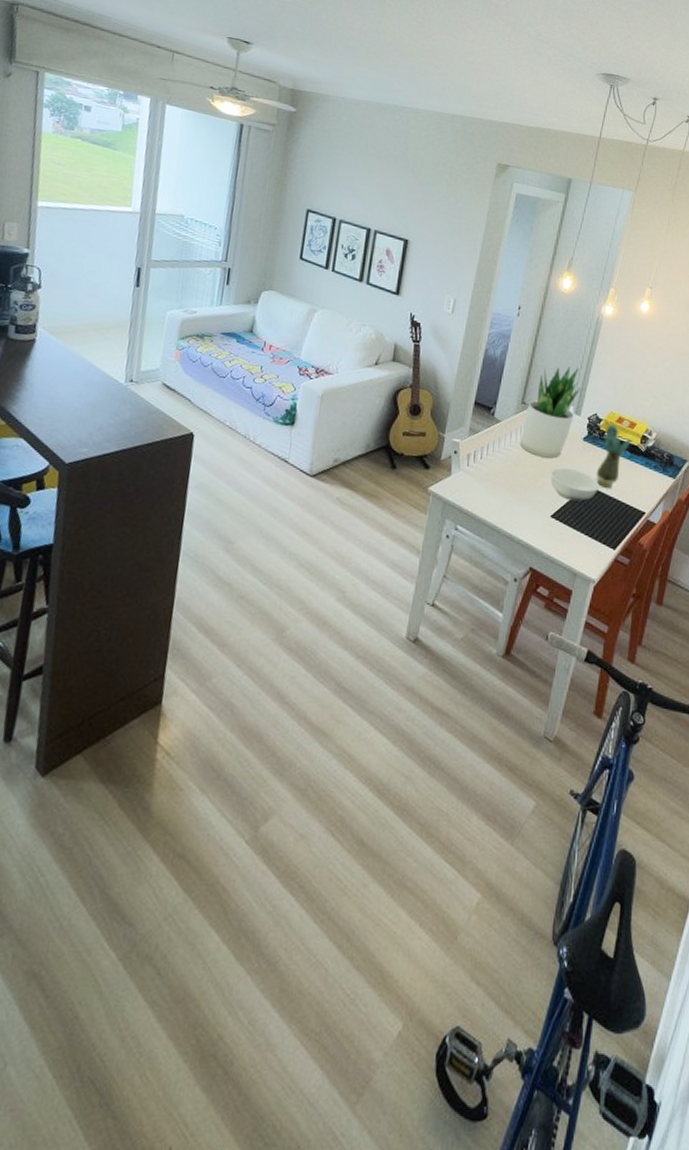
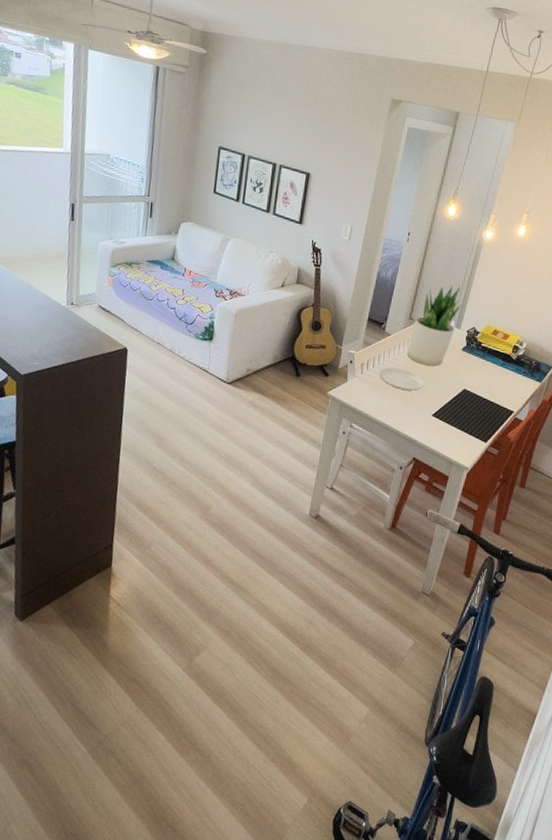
plate: none [488,459,541,487] -> present [379,367,425,391]
bowl: present [550,467,600,502] -> none [433,374,476,403]
vase: present [596,423,631,488] -> none [472,335,504,391]

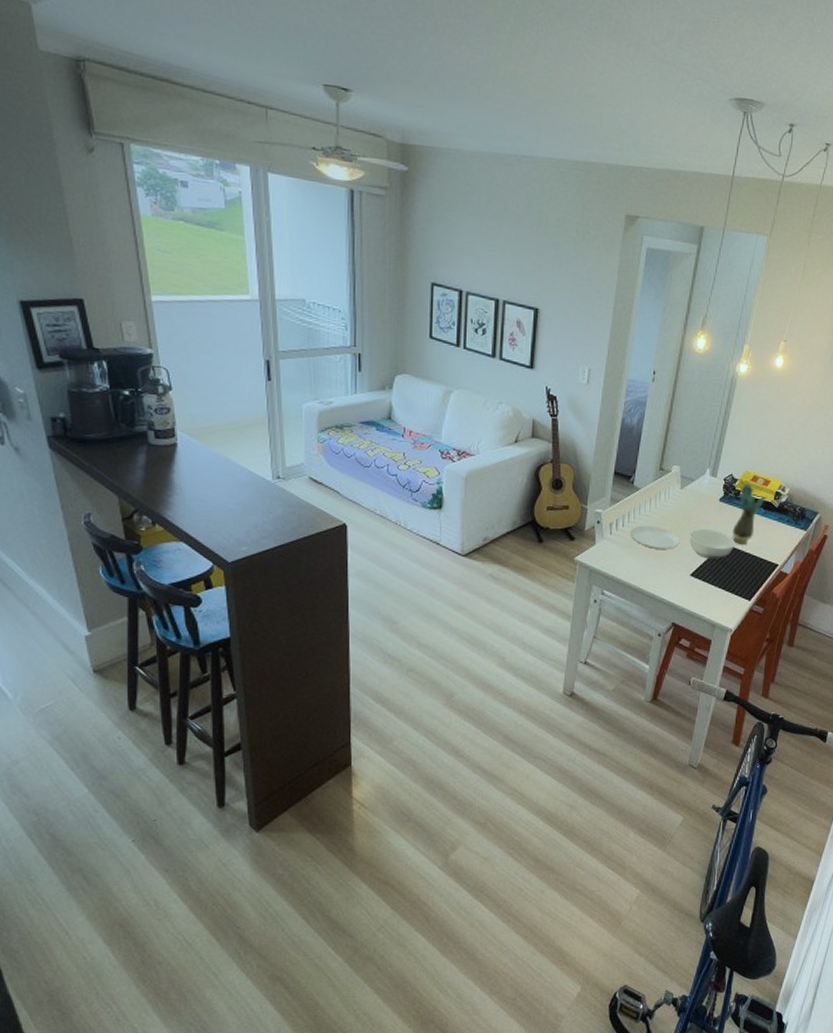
planter: present [407,286,461,367] -> none [660,429,716,521]
bowl: none [433,374,476,403] -> present [689,528,736,559]
vase: none [472,335,504,391] -> present [732,482,765,545]

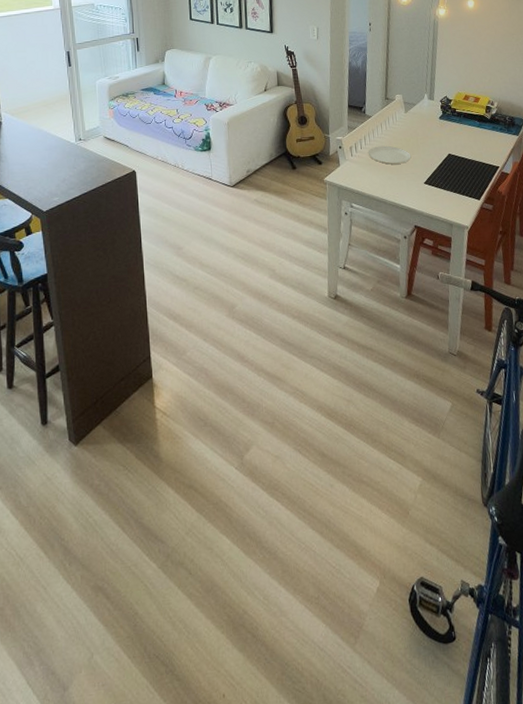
bowl: present [689,528,736,559] -> none [418,143,460,168]
vase: present [732,482,765,545] -> none [454,101,478,153]

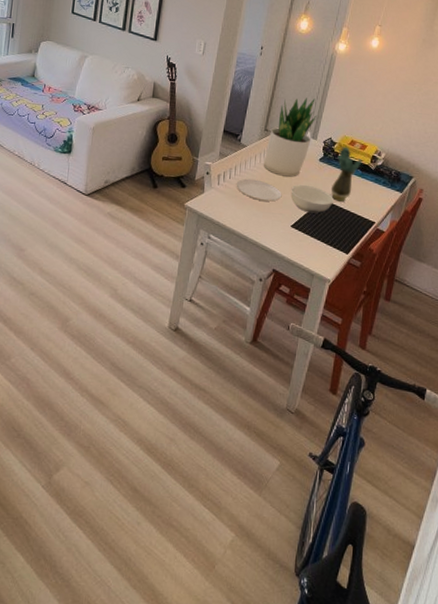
planter: none [389,63,430,139] -> present [264,97,317,177]
bowl: none [418,143,460,168] -> present [290,184,335,214]
vase: none [454,101,478,153] -> present [330,145,362,202]

